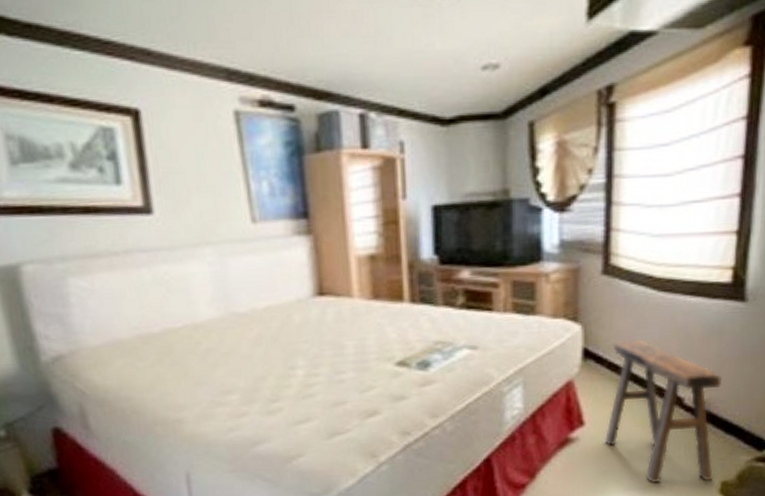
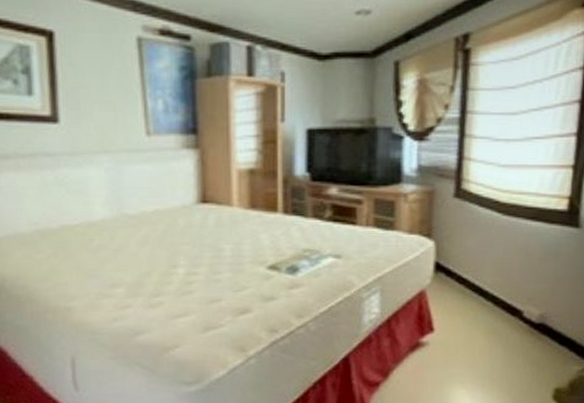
stool: present [604,340,723,484] -> none [451,256,558,388]

